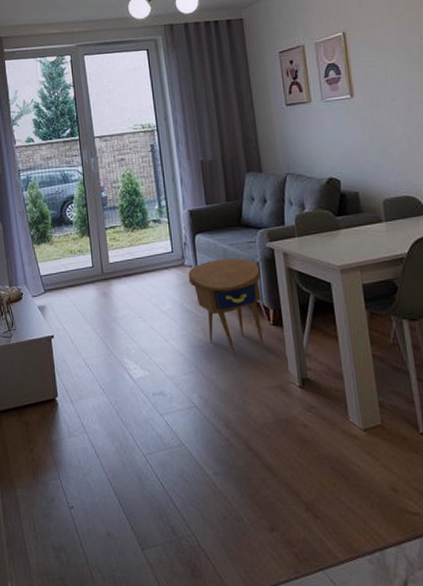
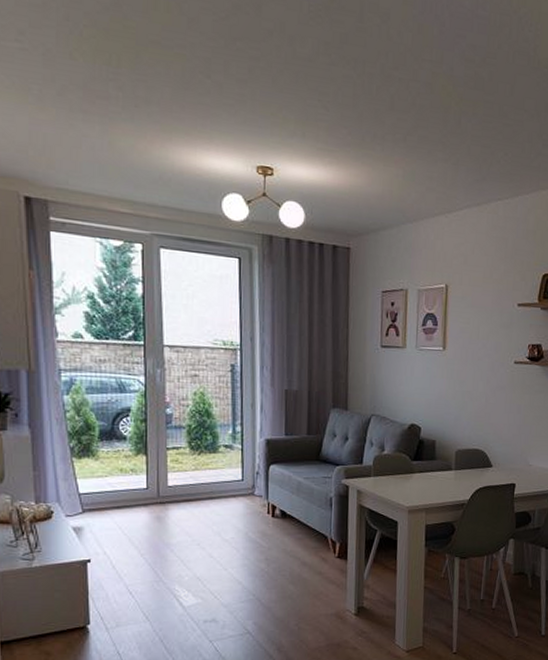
side table: present [188,258,264,352] -> none [256,491,333,582]

